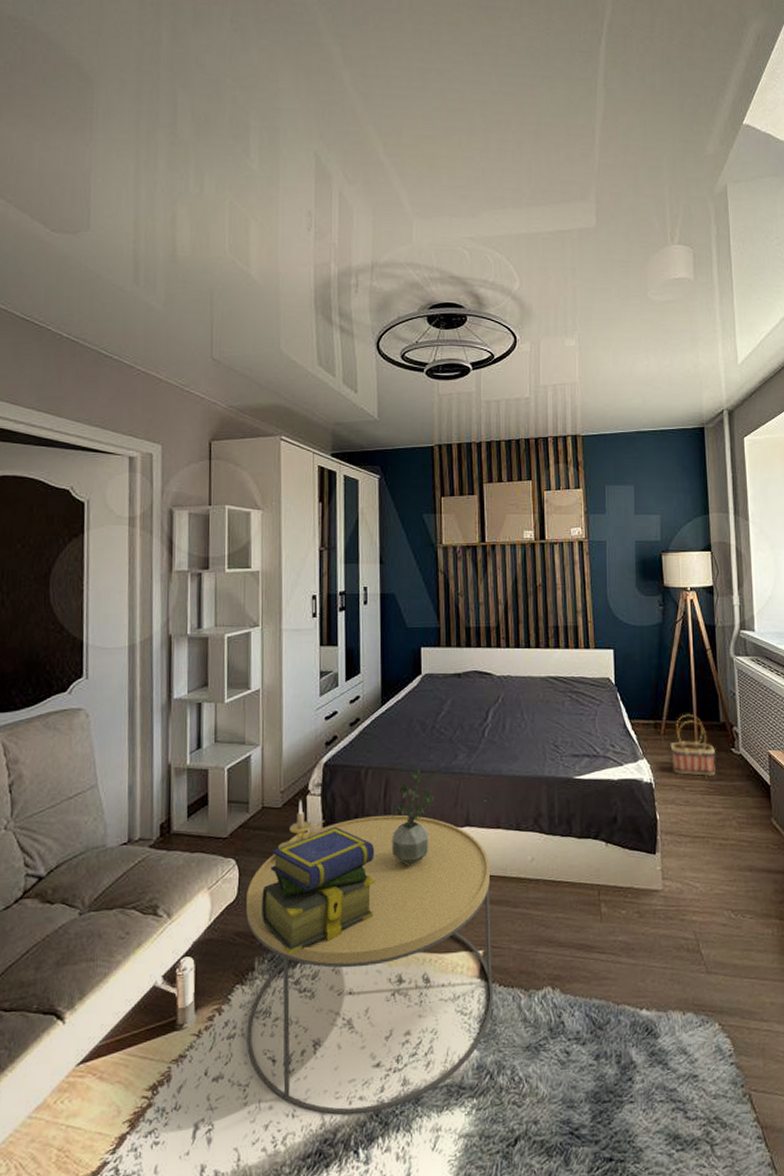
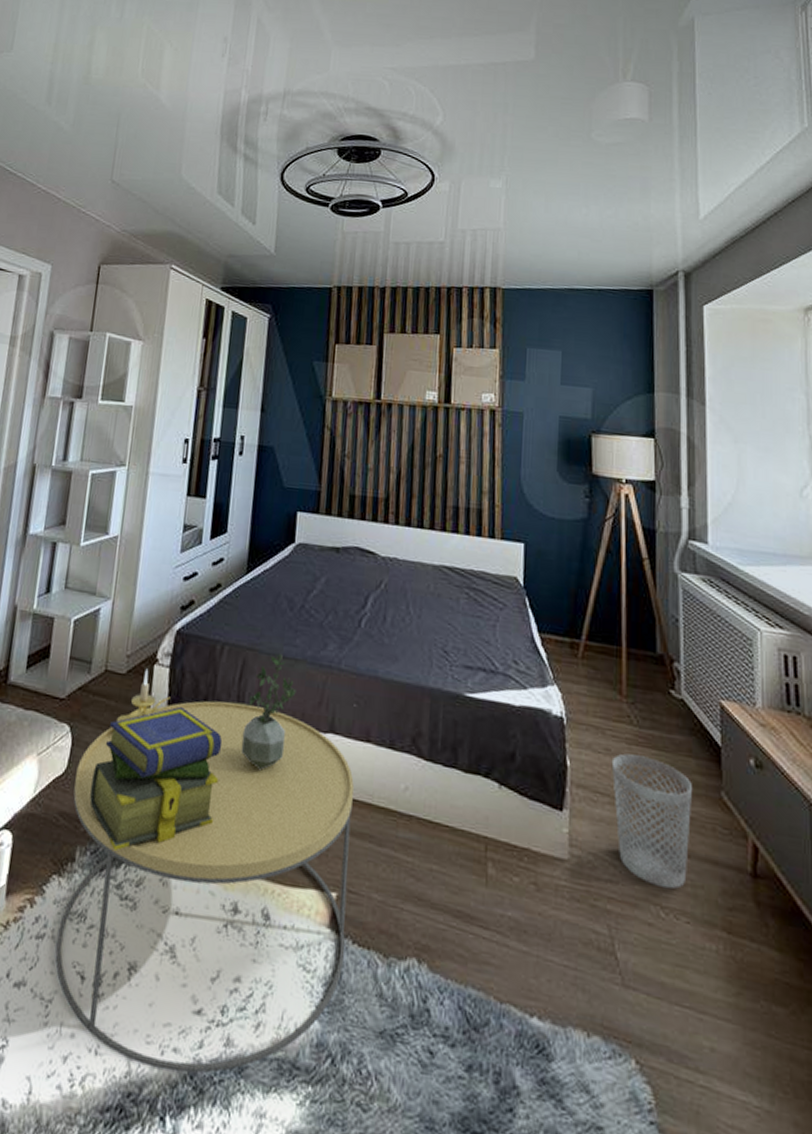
basket: present [670,715,716,776] -> none [589,637,650,721]
wastebasket: none [690,802,751,897] -> present [611,753,692,889]

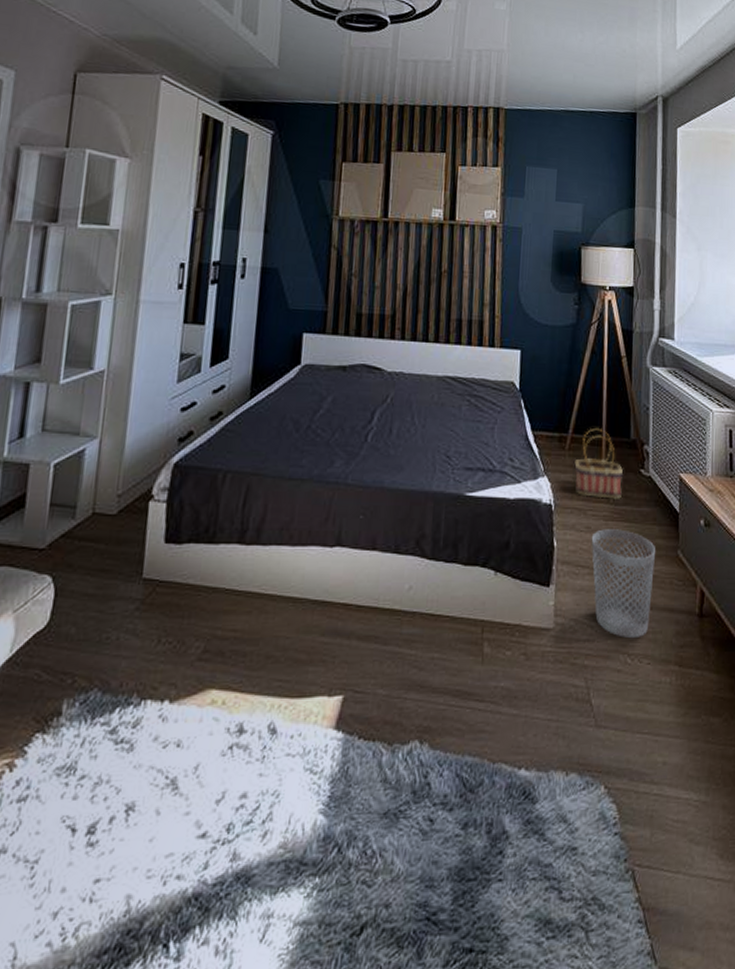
coffee table: present [55,700,354,1074] -> none [41,529,360,900]
stack of books: present [89,706,223,851] -> none [77,540,226,696]
candle holder: present [117,668,170,723] -> none [107,506,168,566]
potted plant: present [240,653,298,770] -> none [245,475,304,592]
basket: none [589,637,650,721] -> present [574,429,624,499]

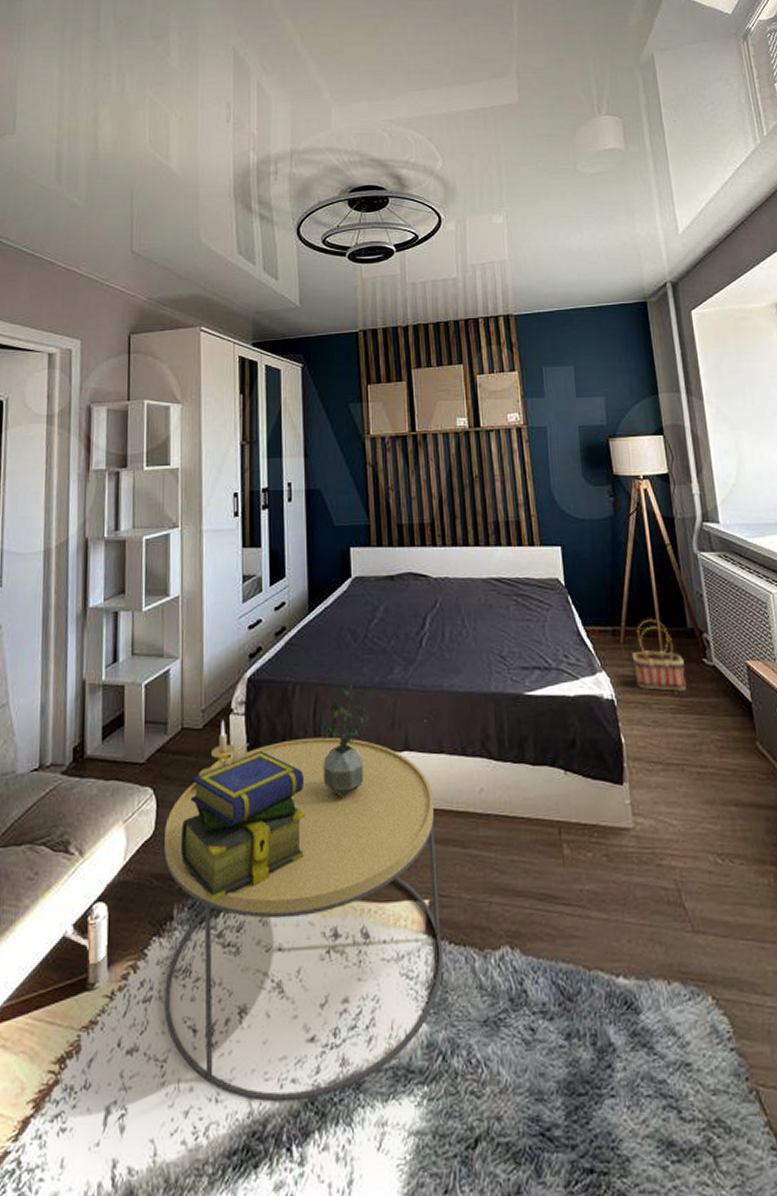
coffee table: none [41,529,360,900] -> present [164,737,444,1102]
stack of books: none [77,540,226,696] -> present [180,750,305,901]
candle holder: none [107,506,168,566] -> present [199,720,249,777]
potted plant: none [245,475,304,592] -> present [323,684,371,798]
wastebasket: present [591,529,655,639] -> none [660,722,736,838]

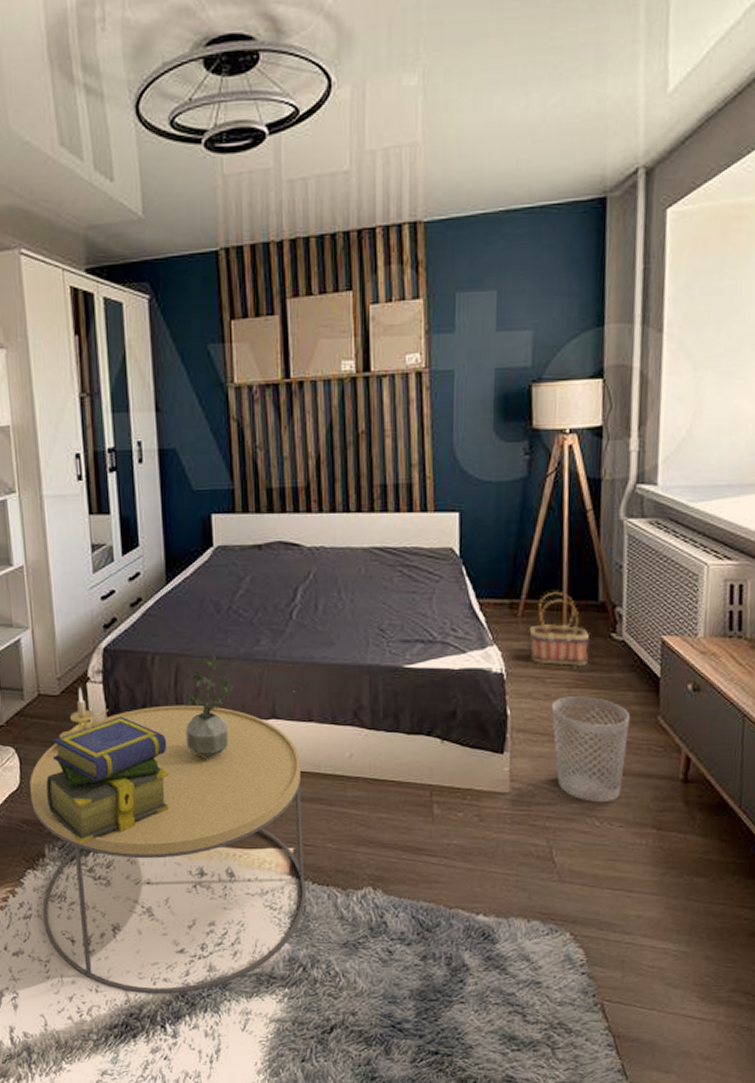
wastebasket: none [660,722,736,838] -> present [551,696,630,803]

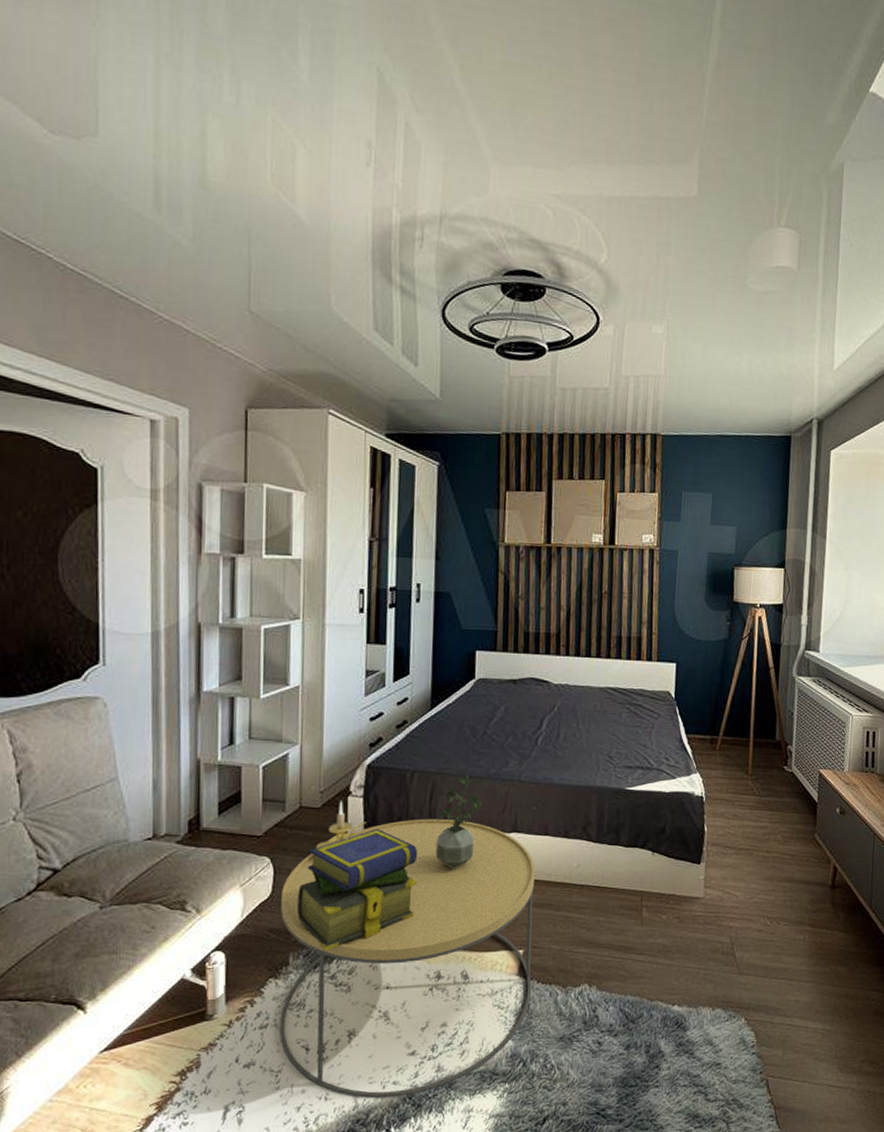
basket: present [529,592,590,666] -> none [724,732,769,792]
wastebasket: present [551,696,630,803] -> none [738,817,795,905]

